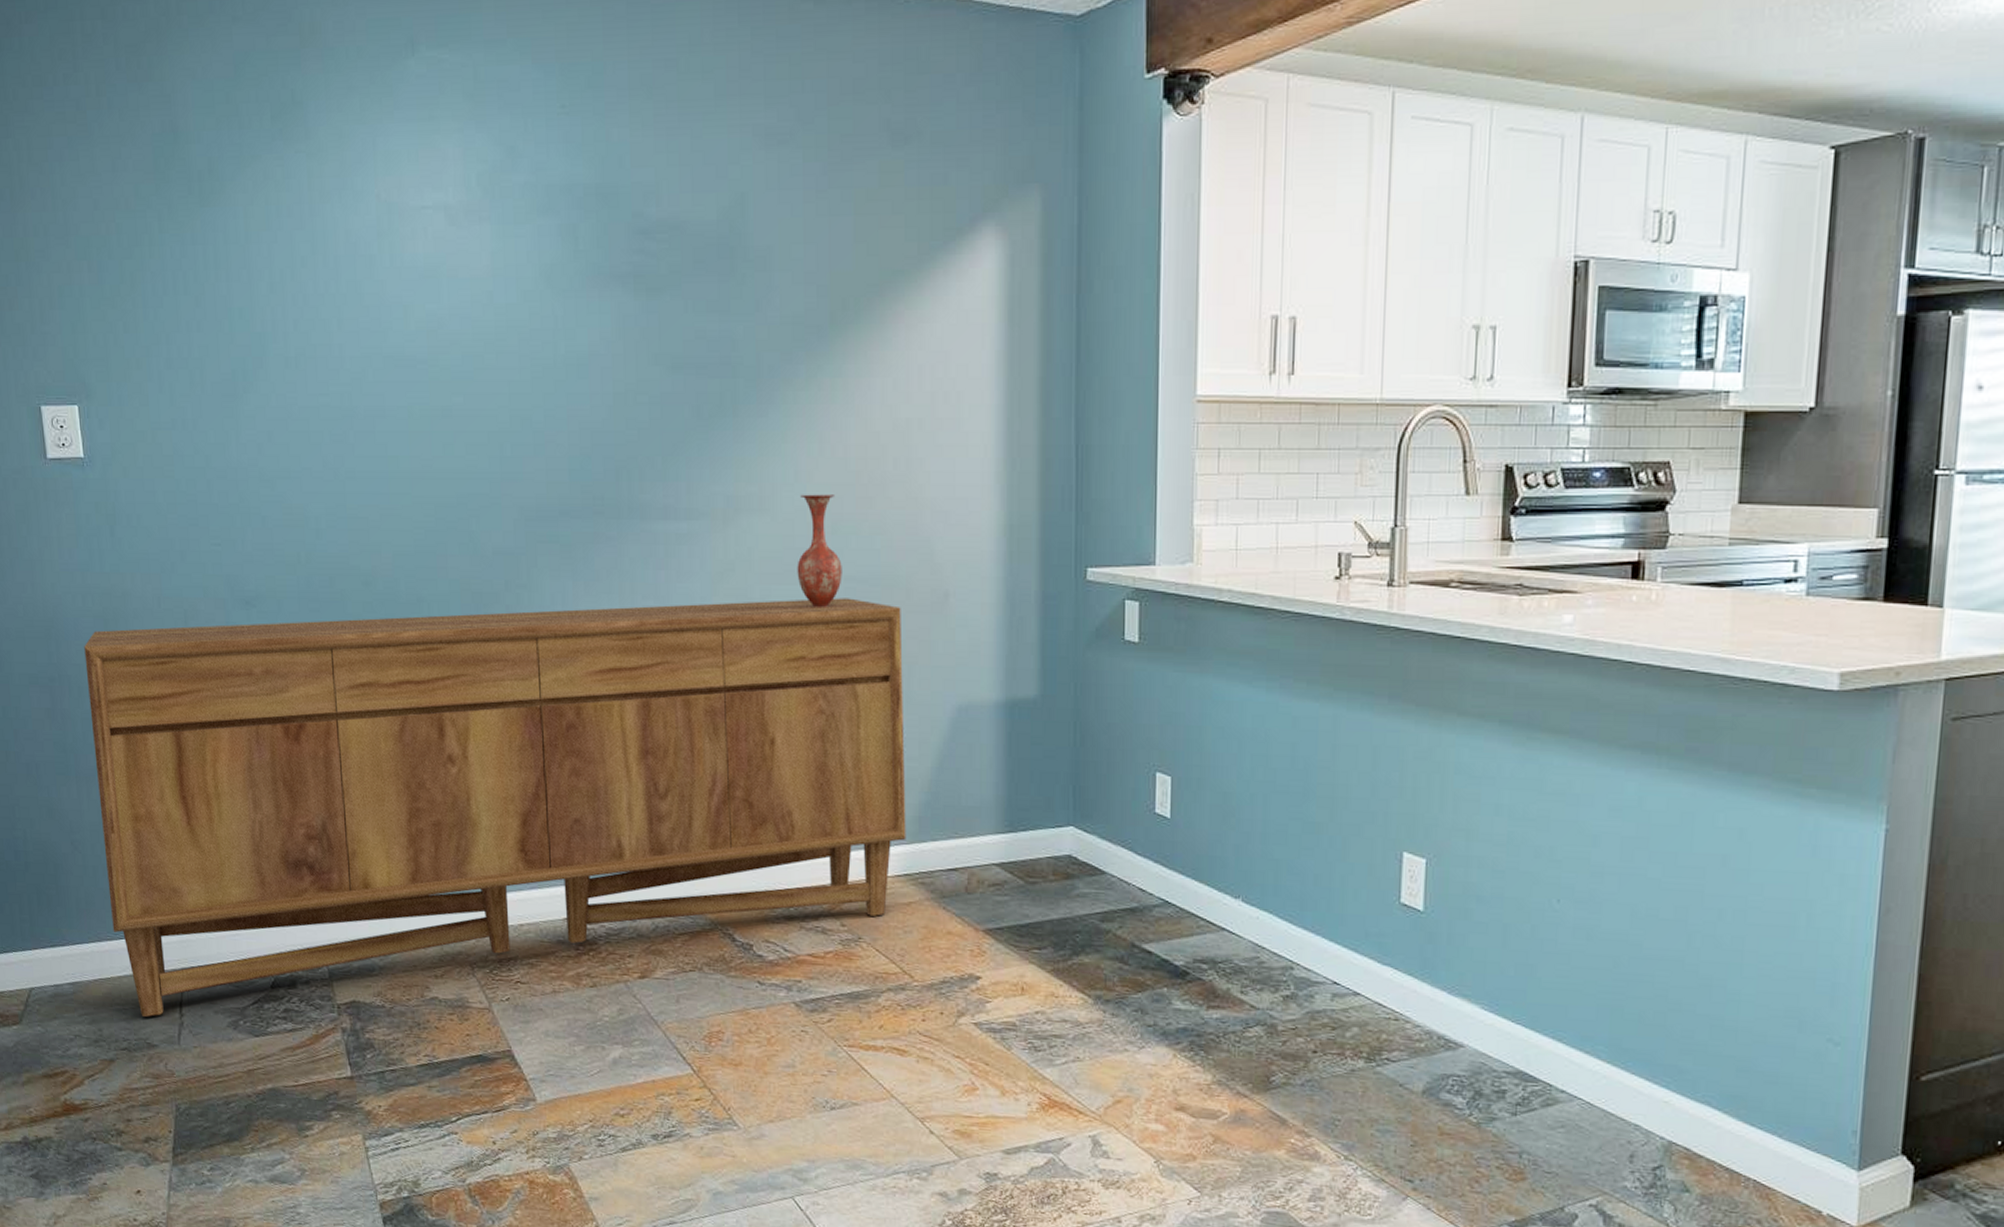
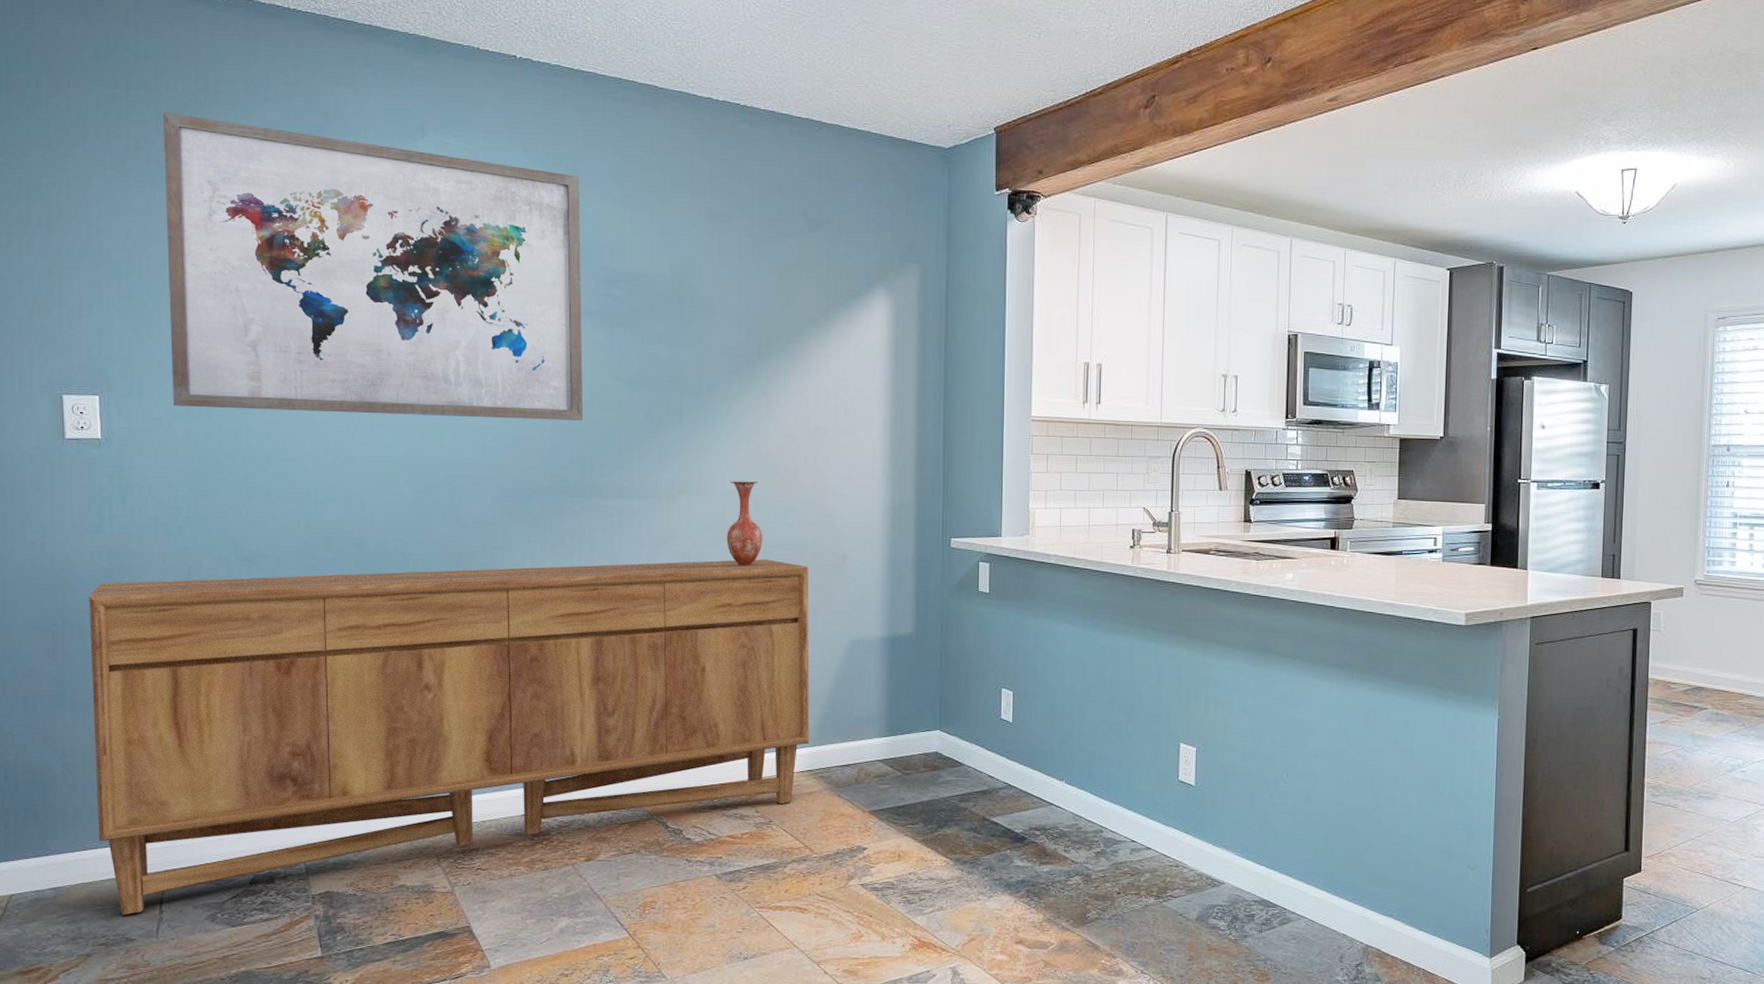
wall art: none [122,46,618,420] -> present [163,112,584,421]

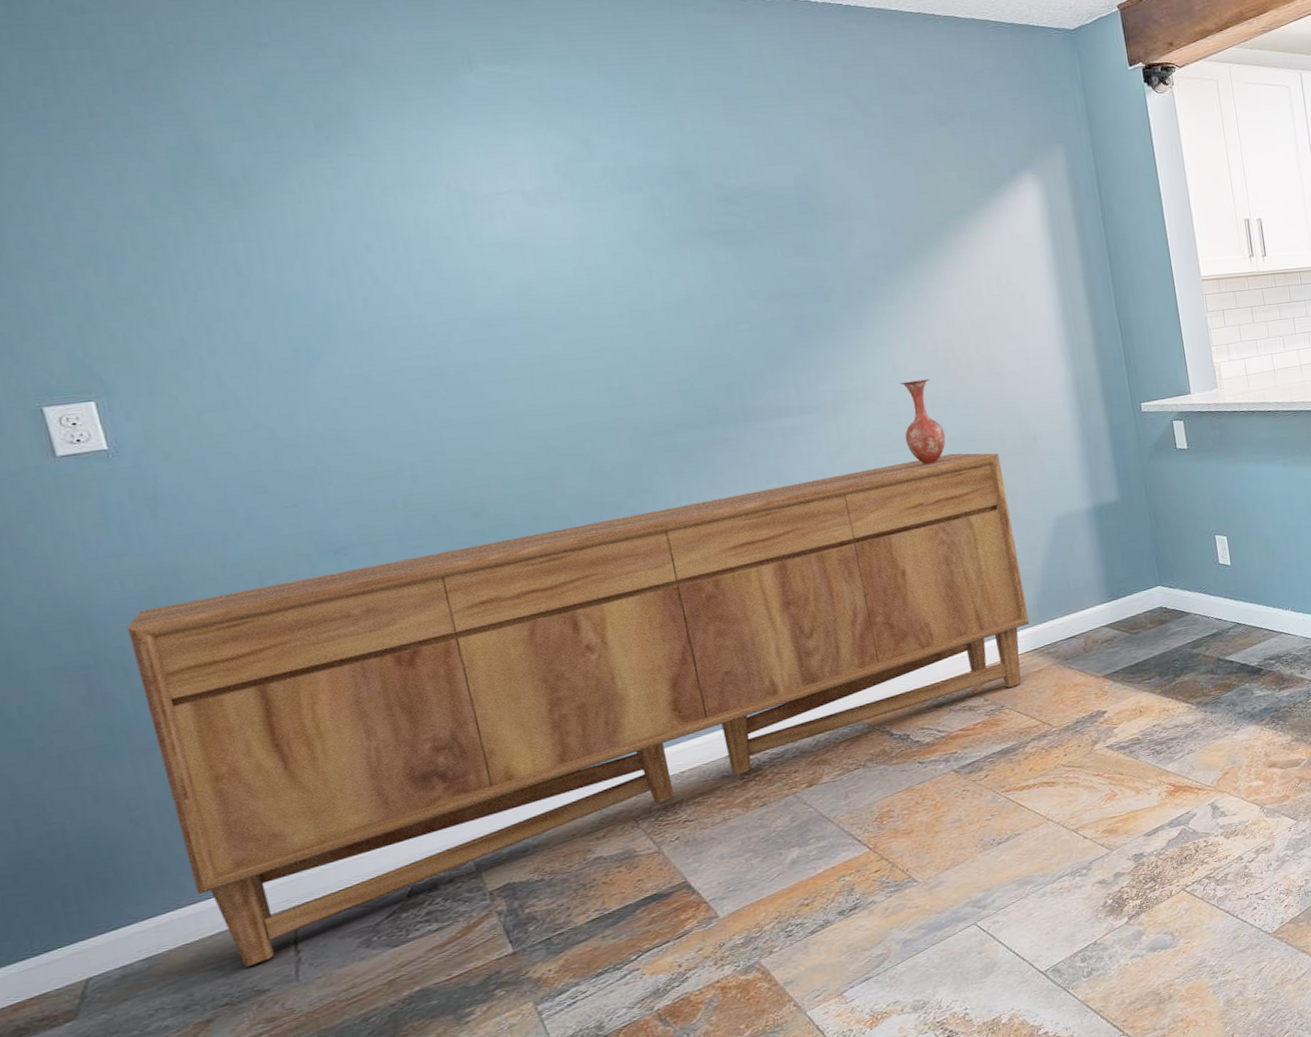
wall art: present [163,112,584,421] -> none [119,71,723,399]

